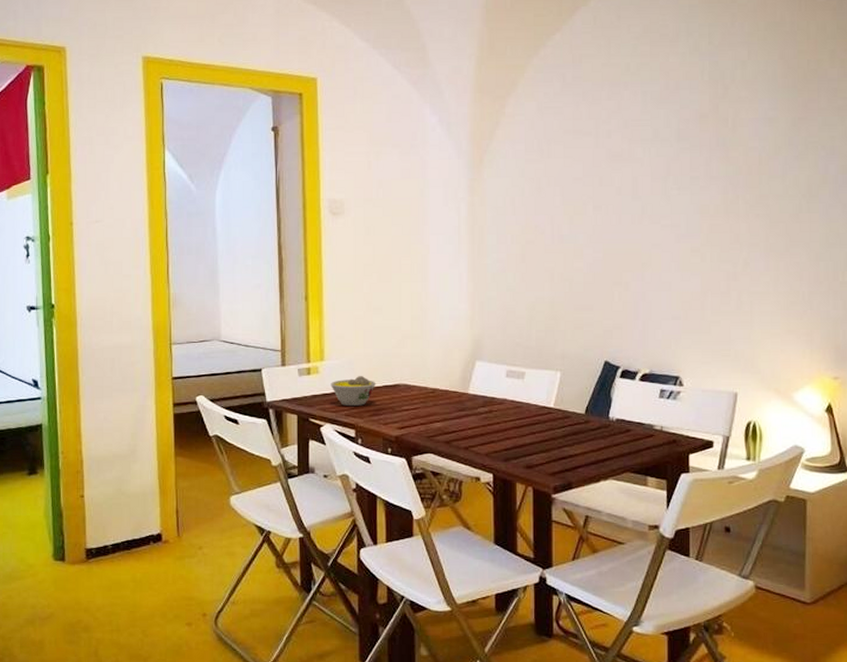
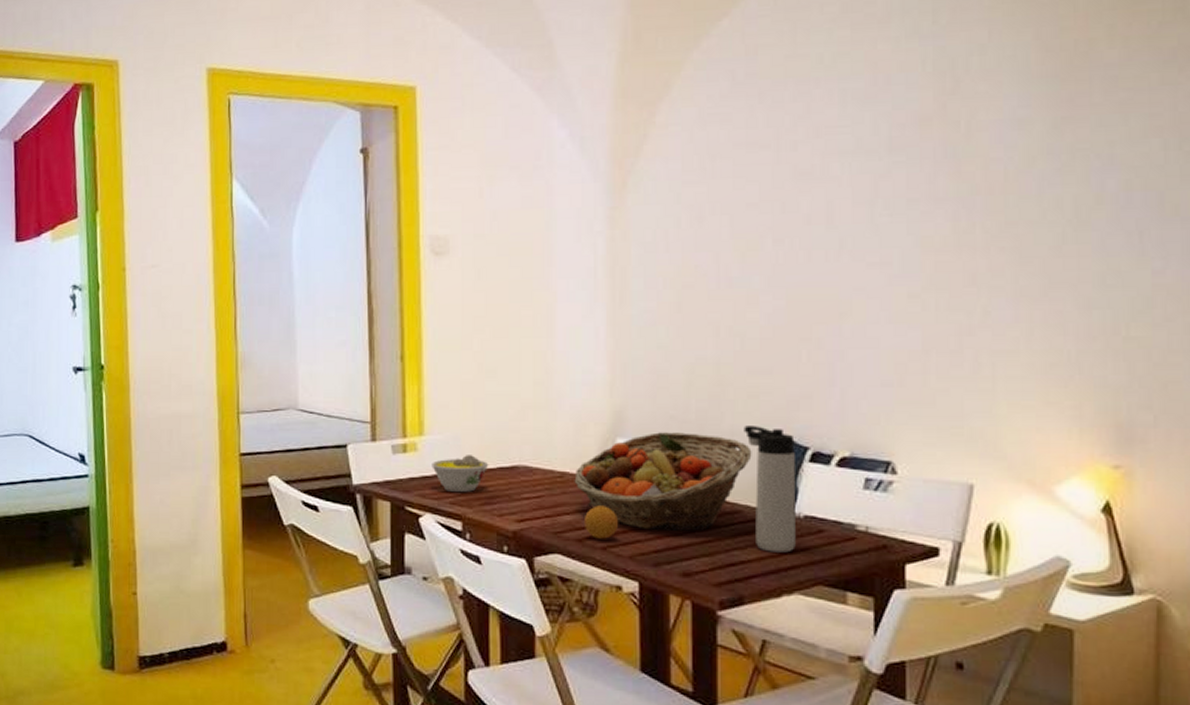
fruit basket: none [443,356,578,433] -> present [574,432,752,531]
fruit: none [450,414,478,441] -> present [583,505,619,539]
thermos bottle: none [572,350,610,448] -> present [744,426,796,553]

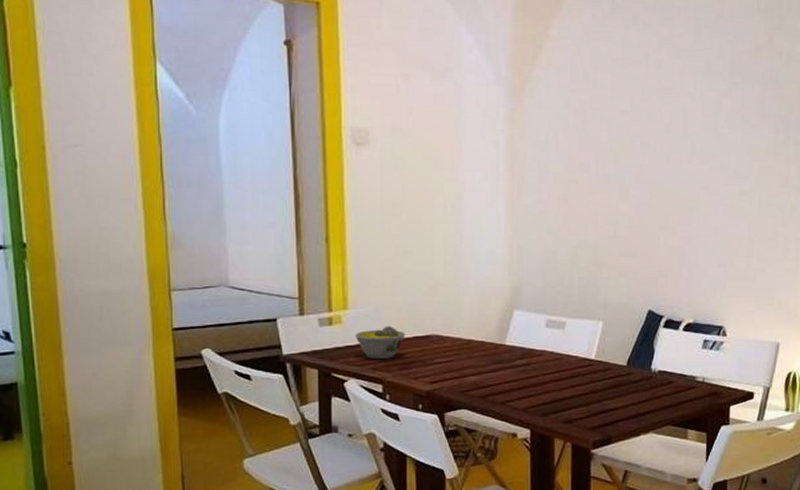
fruit basket: present [574,432,752,531] -> none [478,305,621,386]
fruit: present [583,505,619,539] -> none [486,367,515,395]
thermos bottle: present [744,426,796,553] -> none [615,299,653,401]

